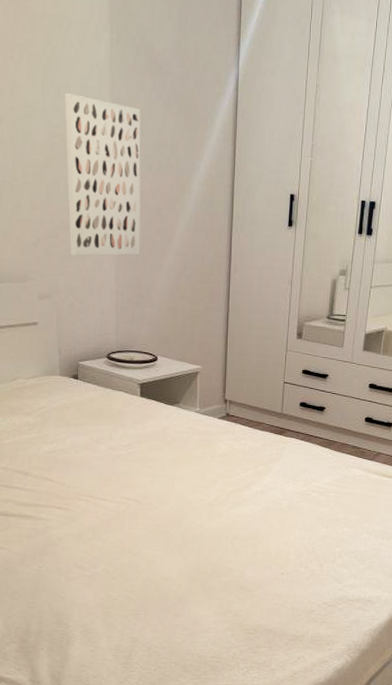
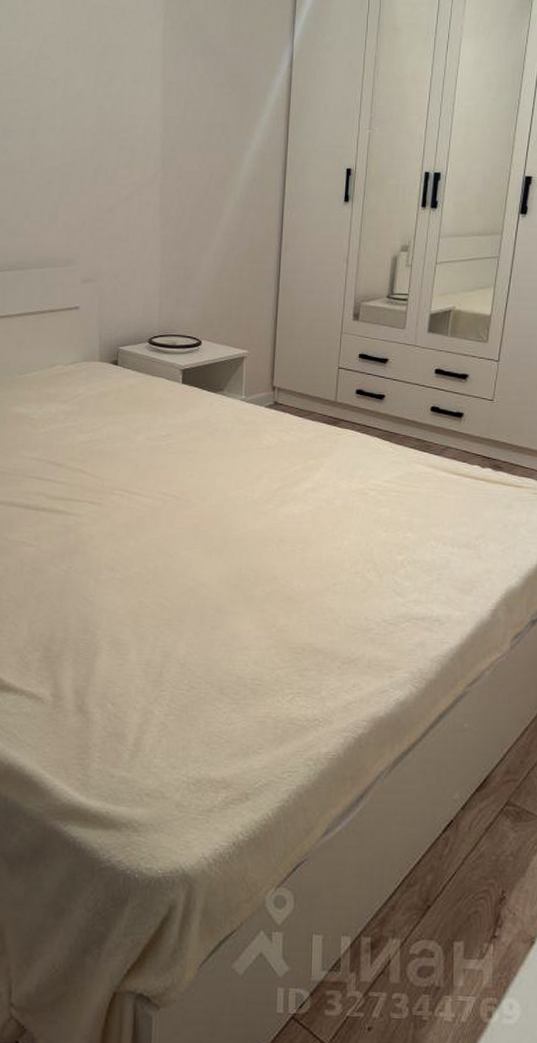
wall art: present [64,93,141,256] -> none [115,80,192,239]

